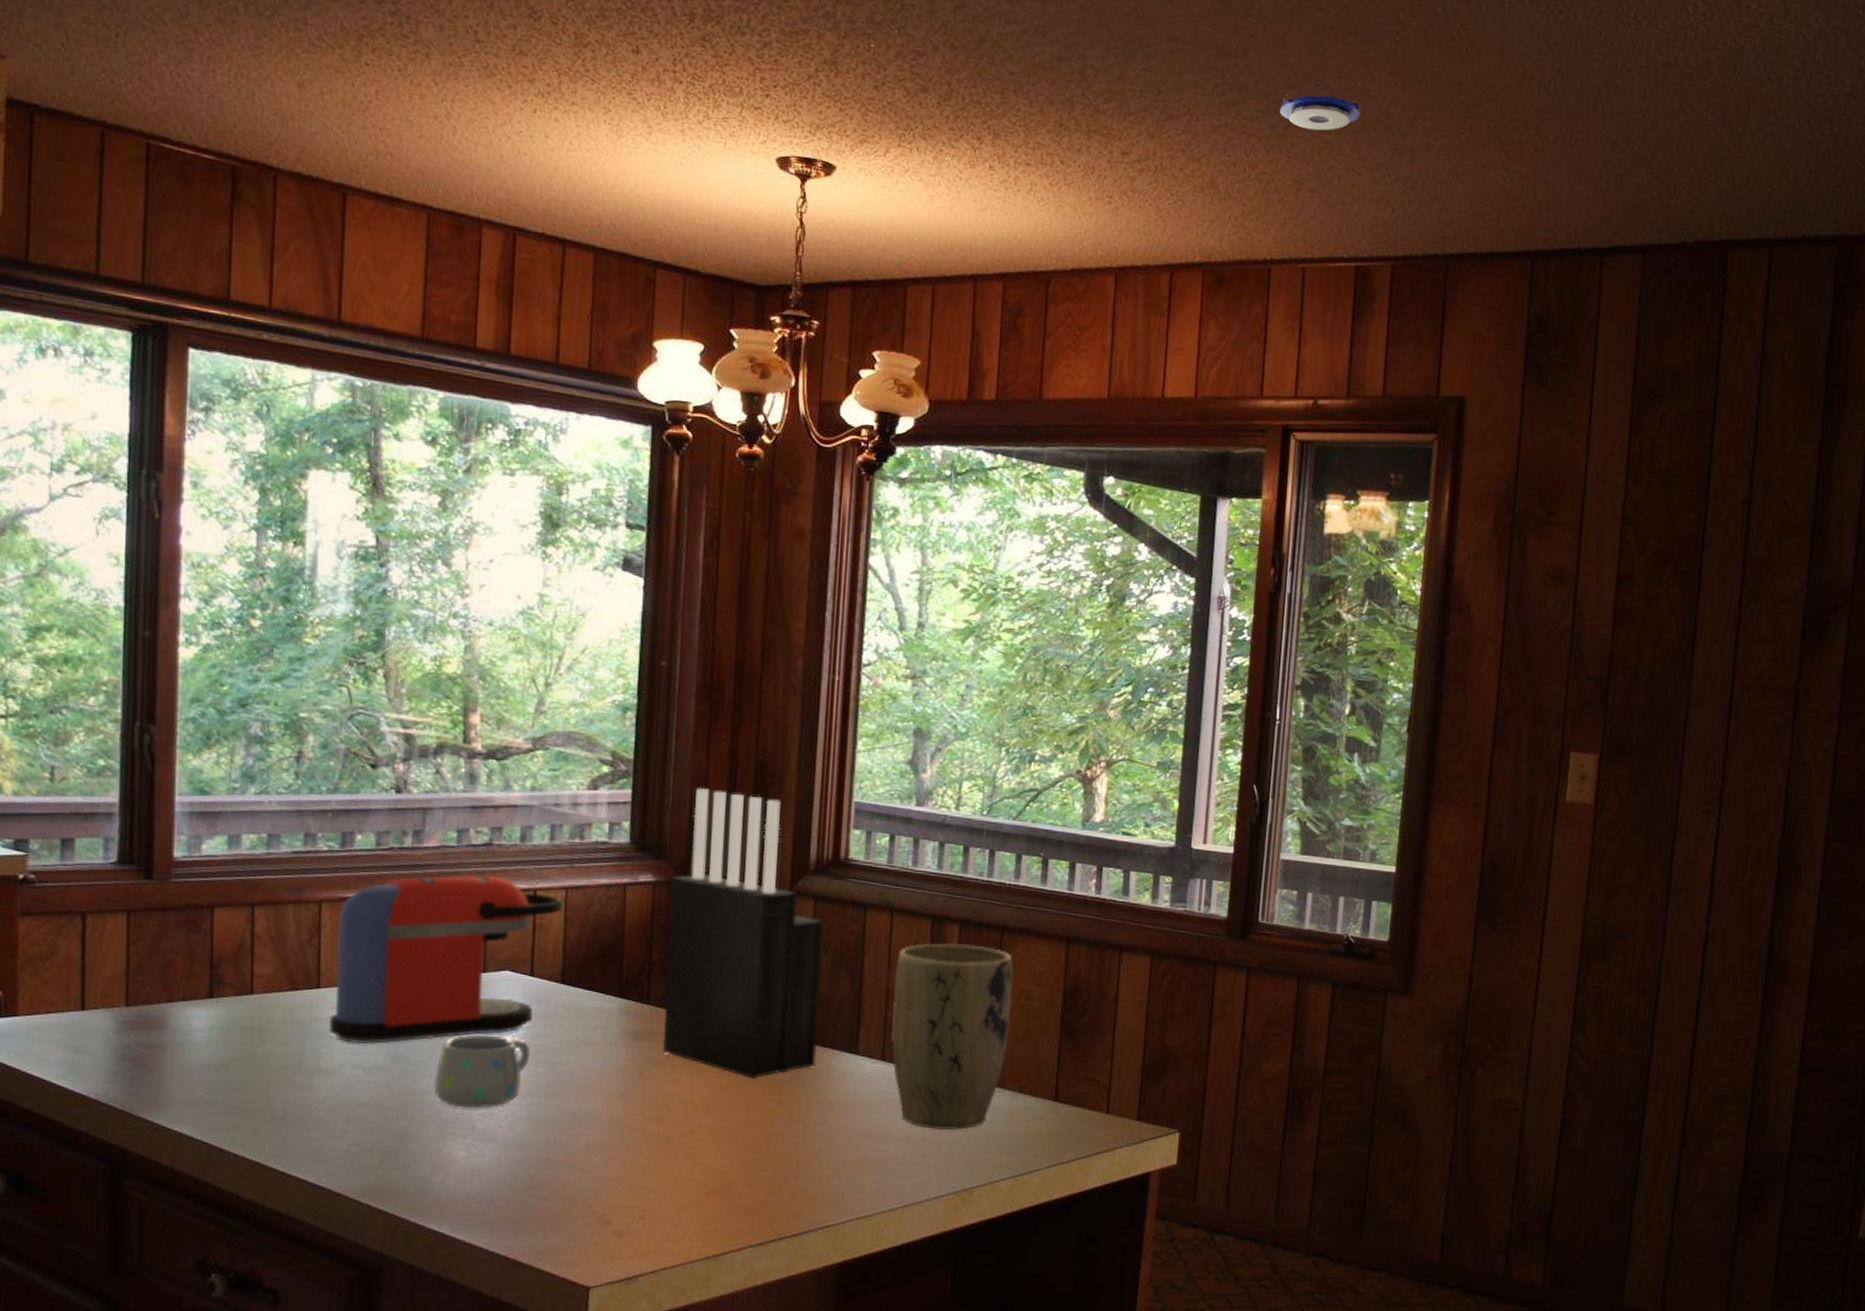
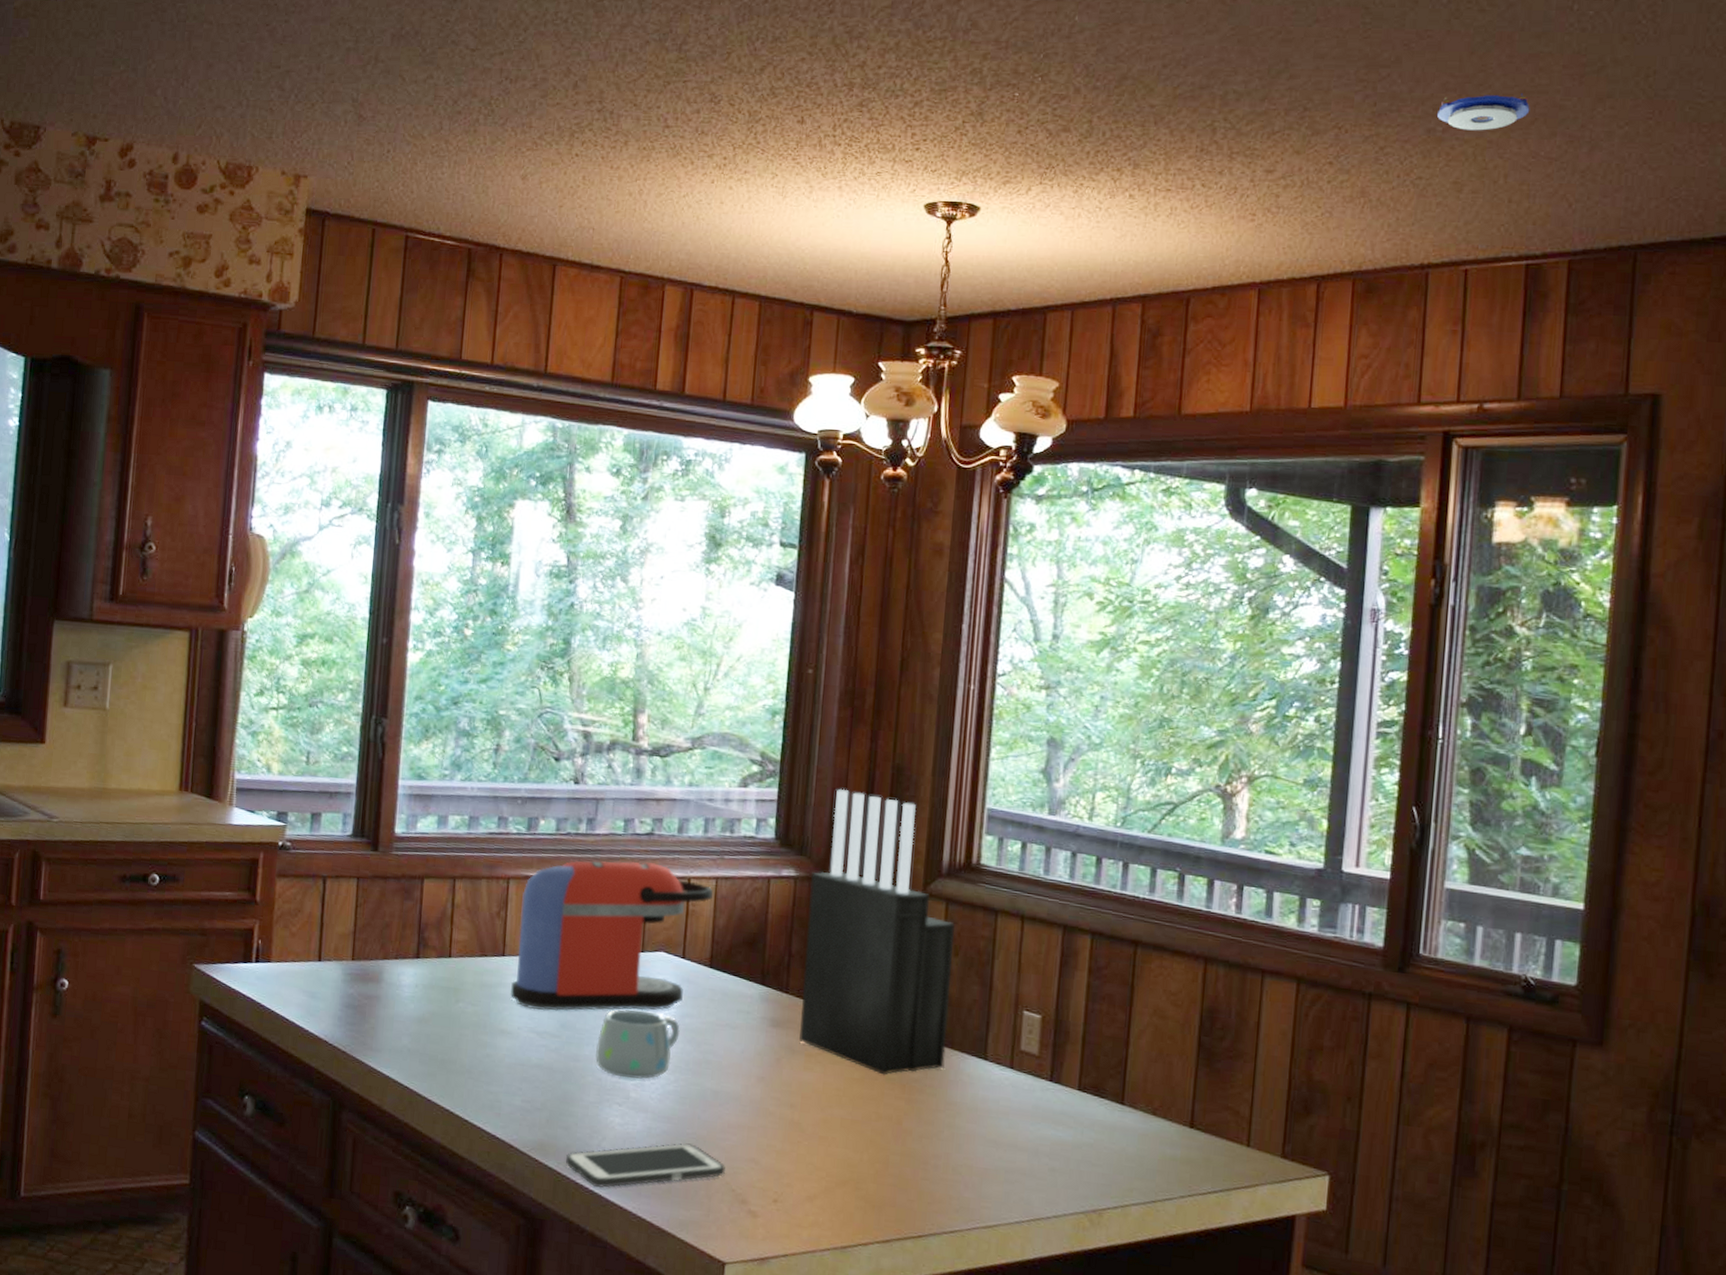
cell phone: none [404,1170,586,1227] -> present [566,1143,725,1188]
plant pot: present [892,943,1014,1131] -> none [1021,953,1147,1148]

